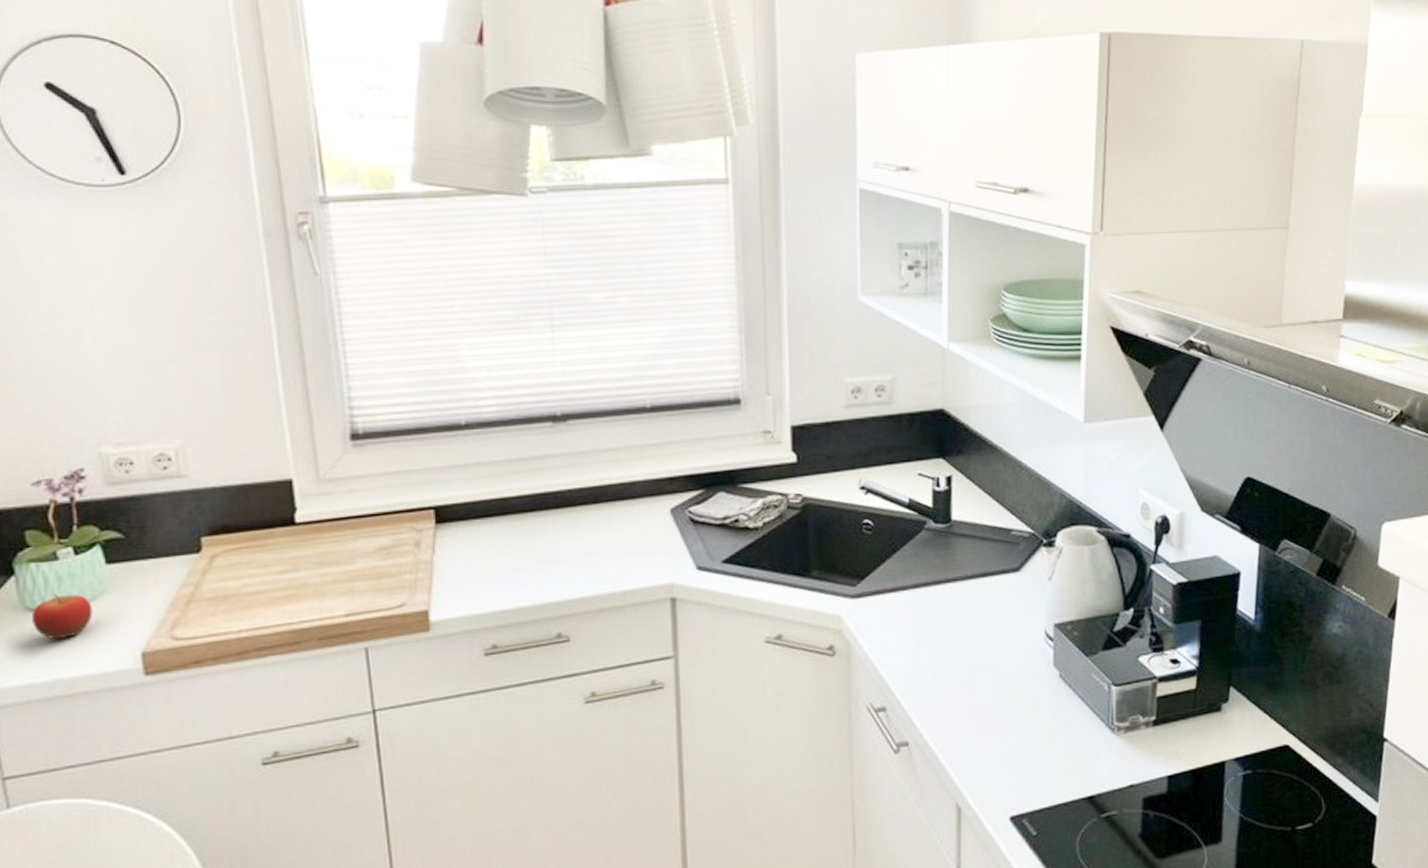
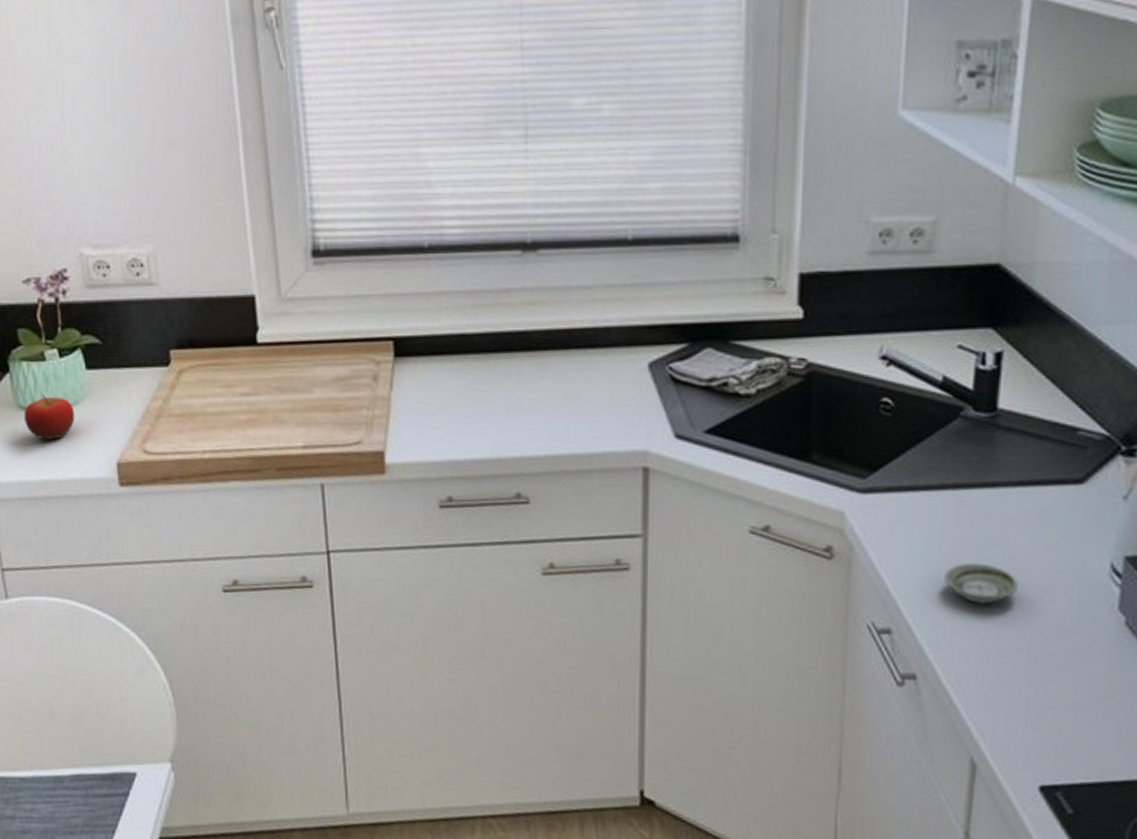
saucer: none [923,643,980,677] -> present [944,562,1019,605]

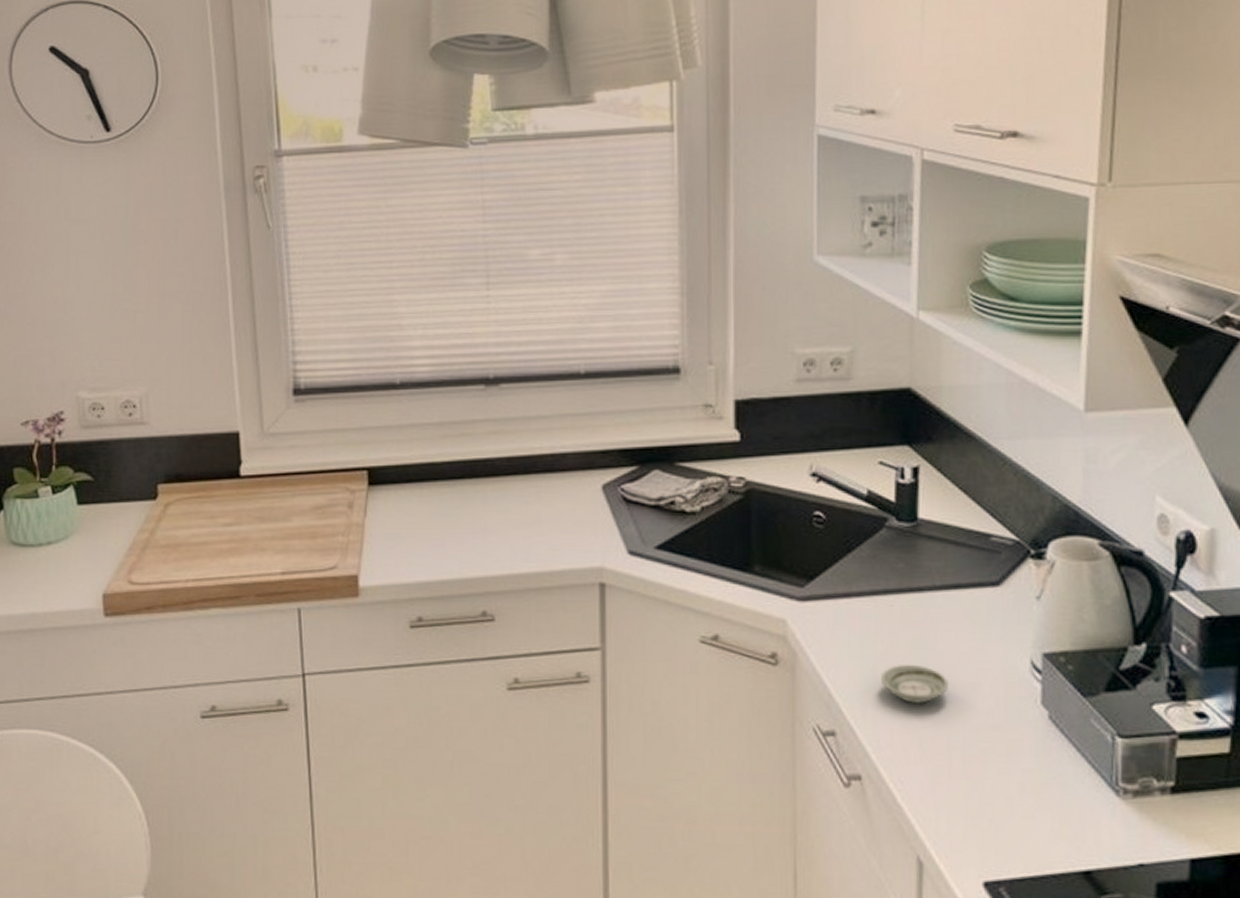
fruit: present [23,394,75,441] -> none [15,530,64,574]

